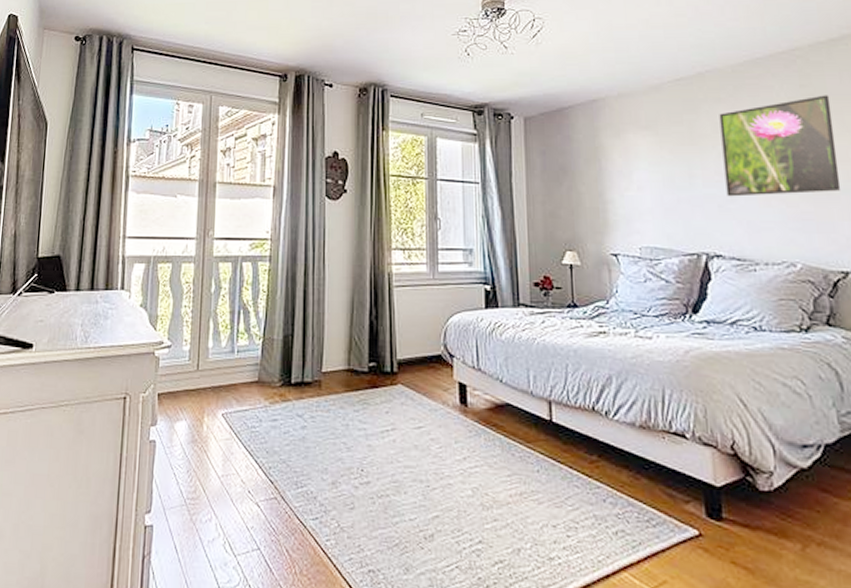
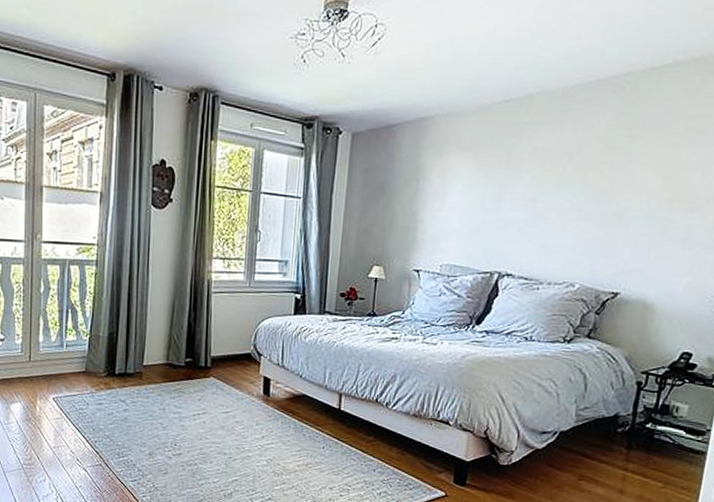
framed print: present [719,95,841,197] -> none [528,124,647,221]

